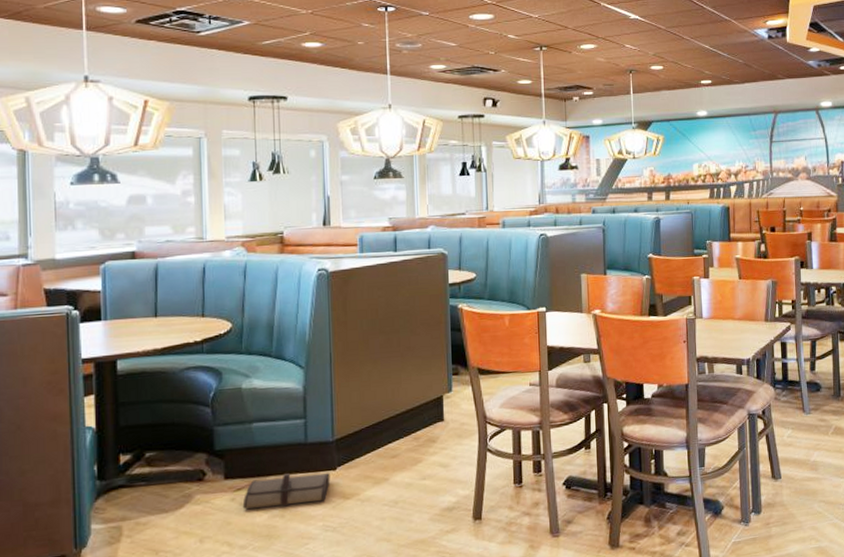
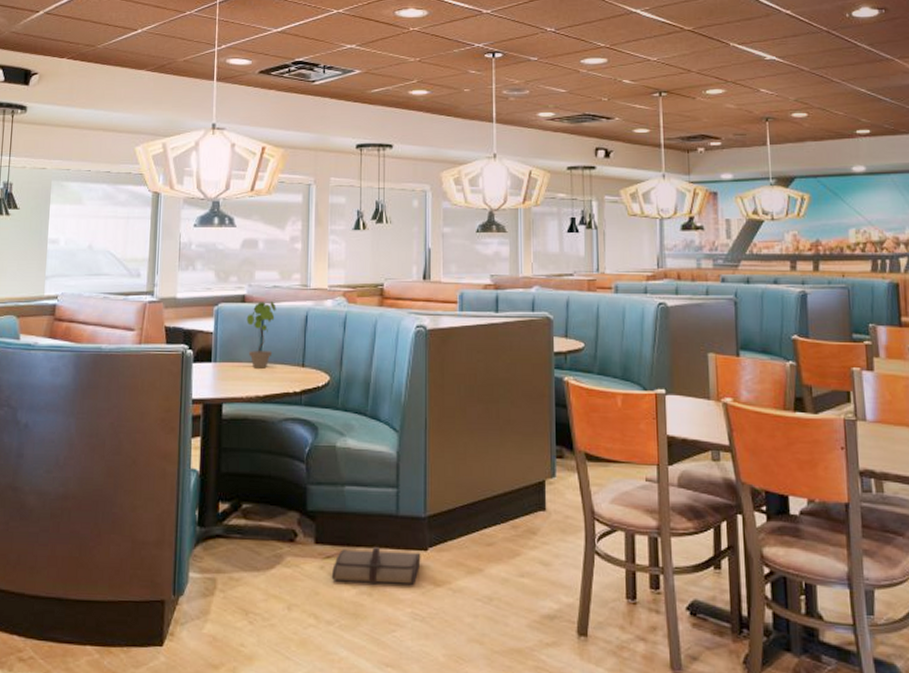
potted plant: none [138,255,171,324] -> present [246,300,276,370]

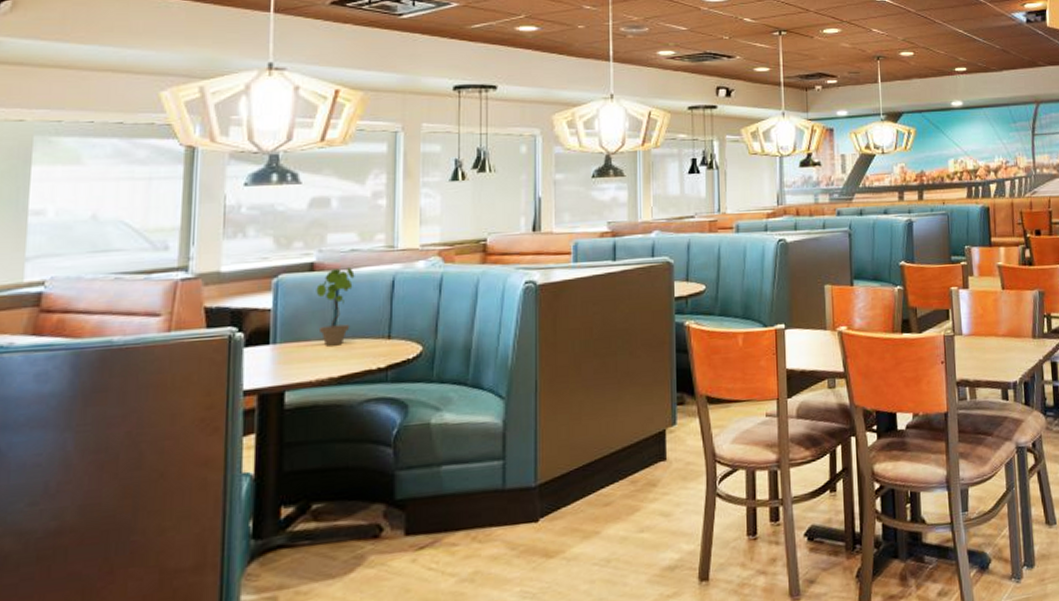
tool roll: present [331,547,421,584] -> none [425,525,531,572]

